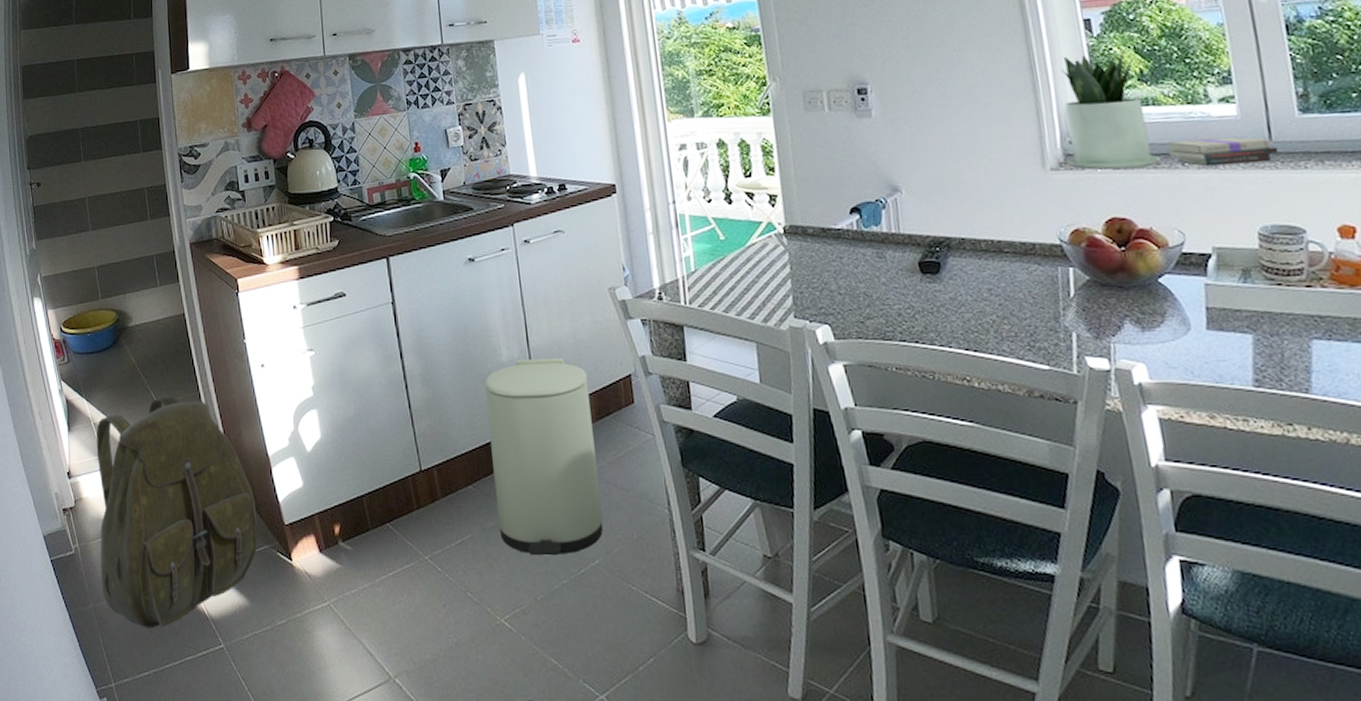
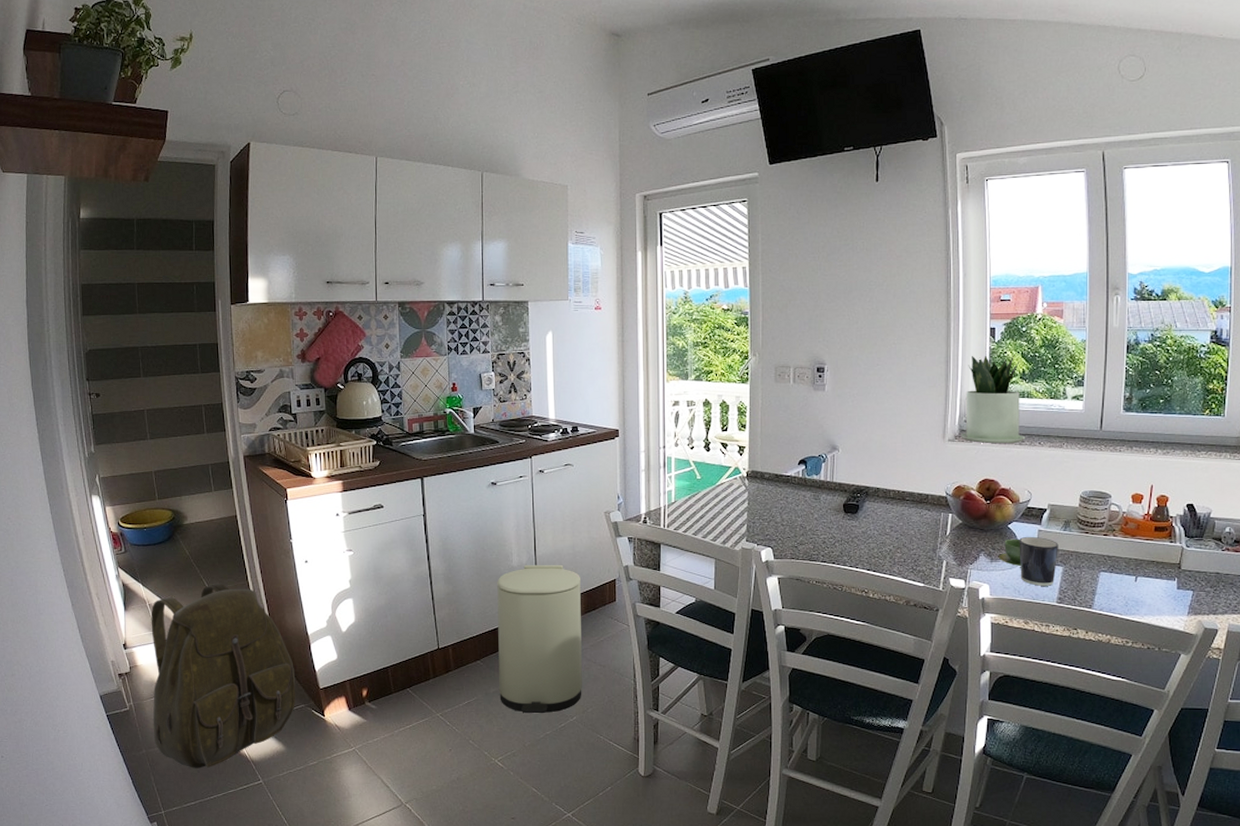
teacup: none [1151,297,1189,336] -> present [998,538,1021,566]
books: present [1167,136,1279,167] -> none [1032,425,1105,446]
mug: none [1178,293,1244,363] -> present [1019,536,1059,586]

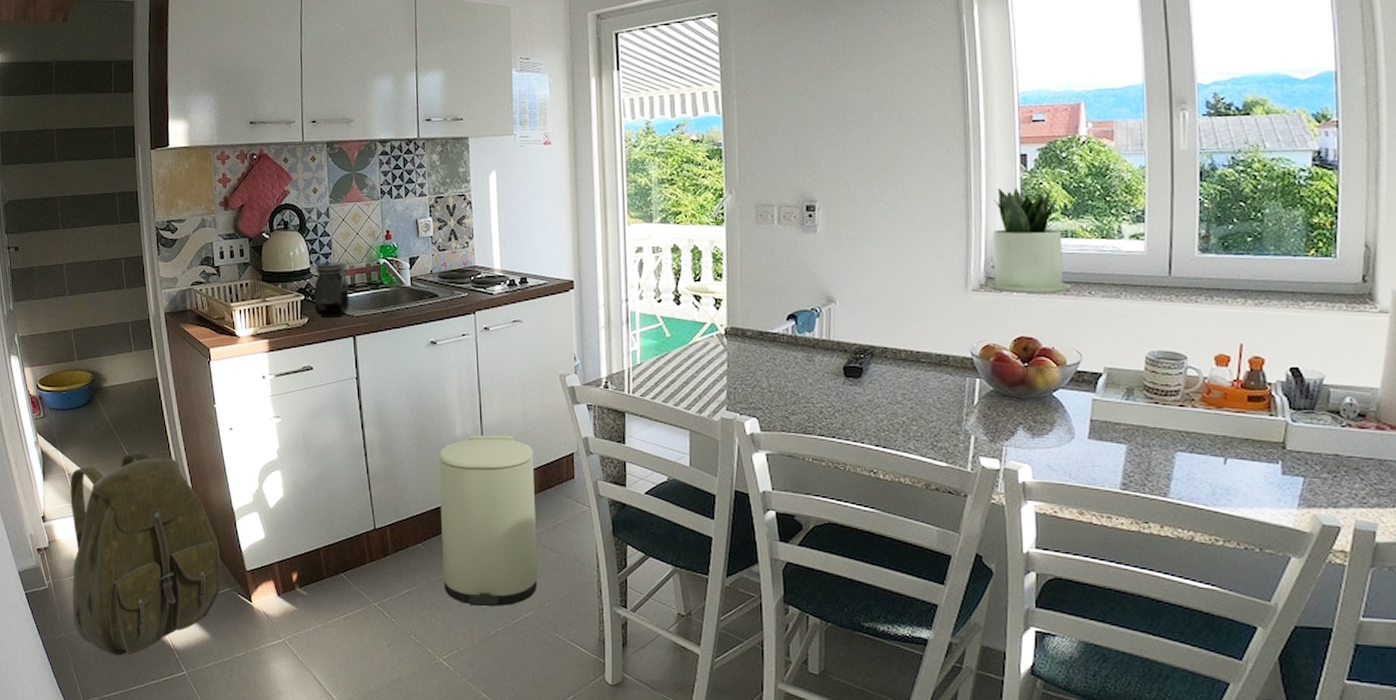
jar: none [385,410,418,461] -> present [314,261,350,318]
teacup: present [998,538,1021,566] -> none [1041,409,1072,443]
mug: present [1019,536,1059,586] -> none [1067,406,1120,468]

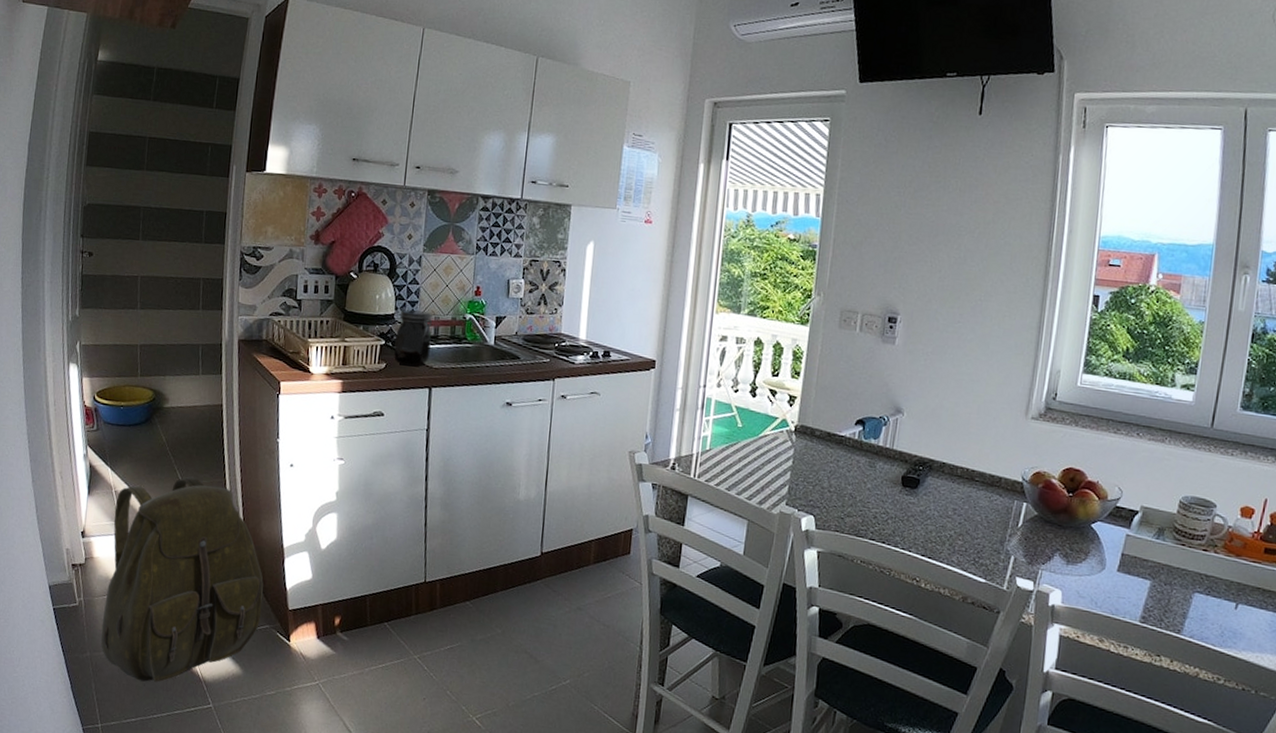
pedal bin: present [439,434,538,607] -> none [486,499,594,672]
planter: present [987,185,1072,294] -> none [1046,323,1125,432]

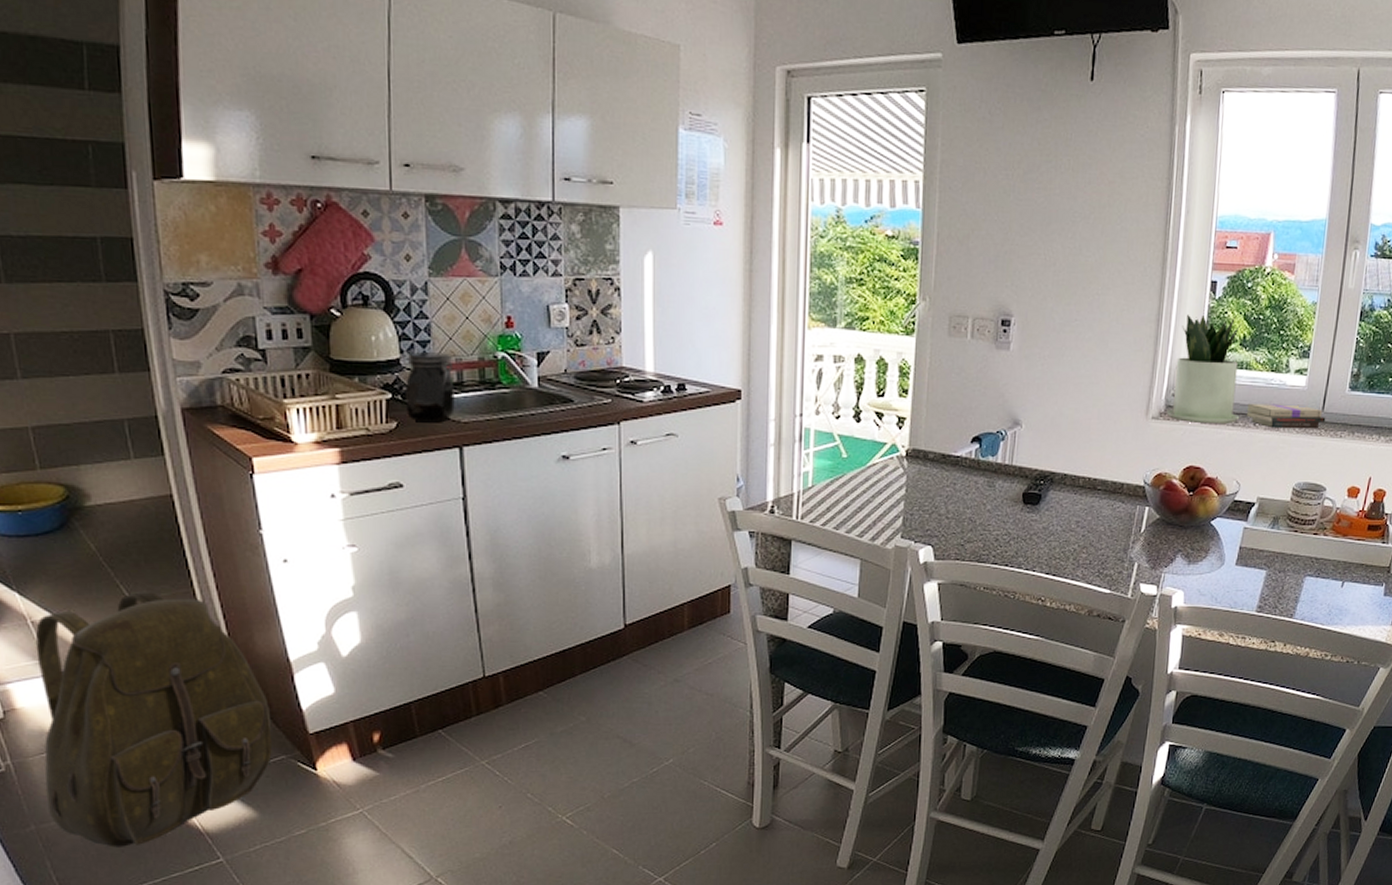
planter: none [1046,323,1125,432] -> present [1166,314,1242,425]
books: none [1130,413,1215,445] -> present [1247,403,1326,429]

